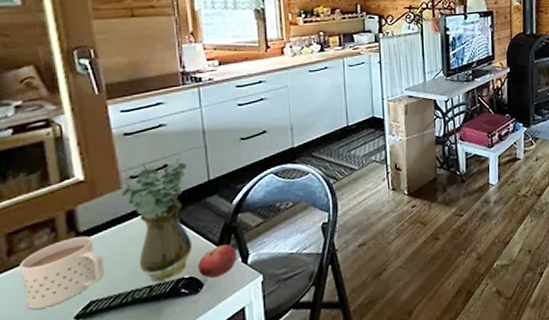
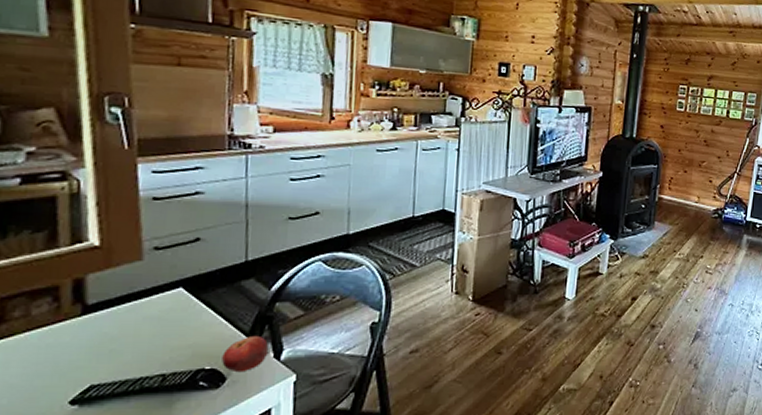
mug: present [20,236,105,309] -> none [10,309,112,388]
vase: present [121,158,193,282] -> none [141,232,223,370]

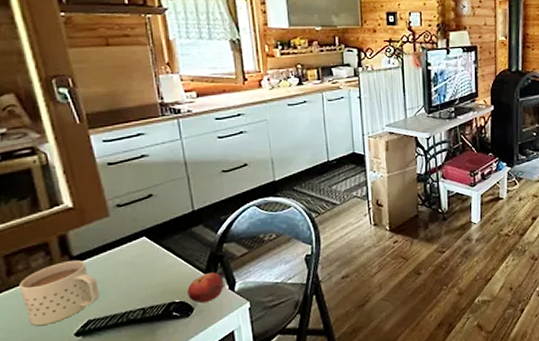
mug: none [10,309,112,388] -> present [19,260,100,326]

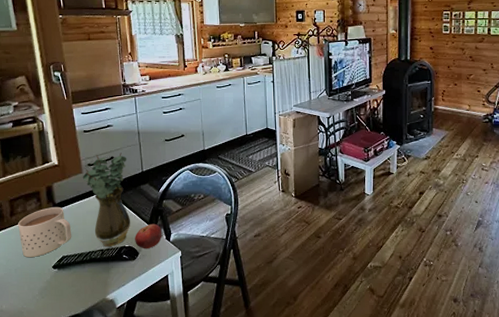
vase: none [109,188,182,304] -> present [82,152,131,247]

